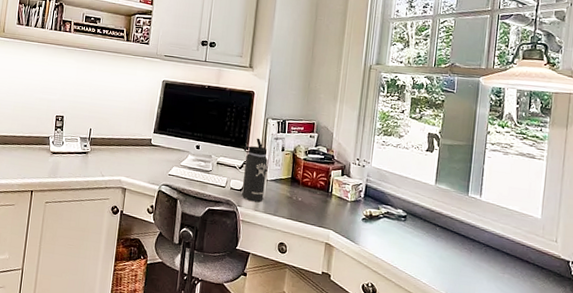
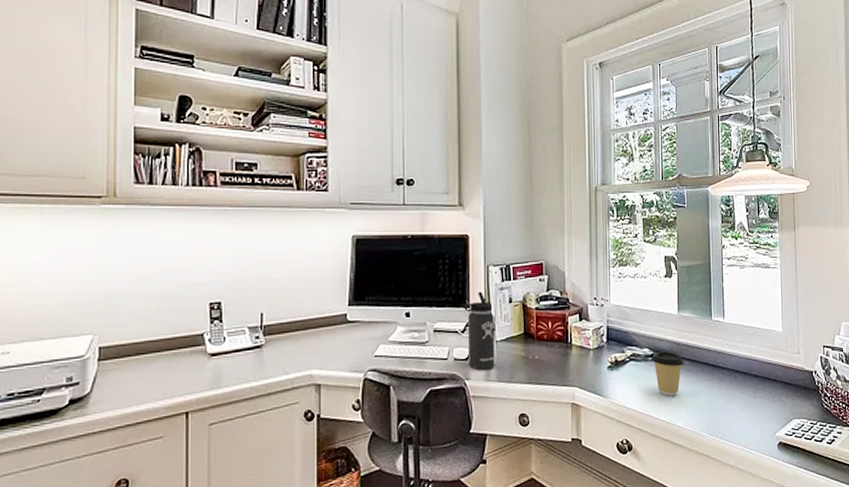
coffee cup: none [404,215,436,256] -> present [652,351,684,396]

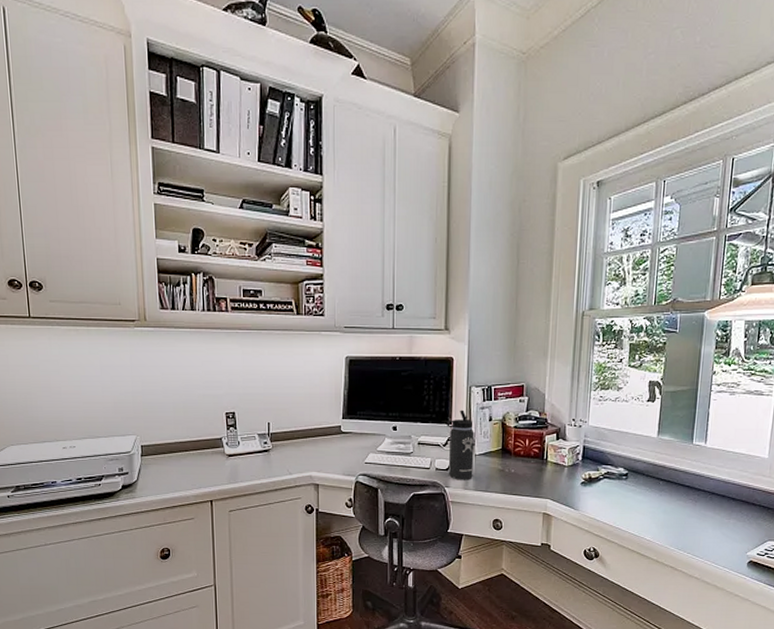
coffee cup: present [652,351,684,396] -> none [626,472,659,512]

